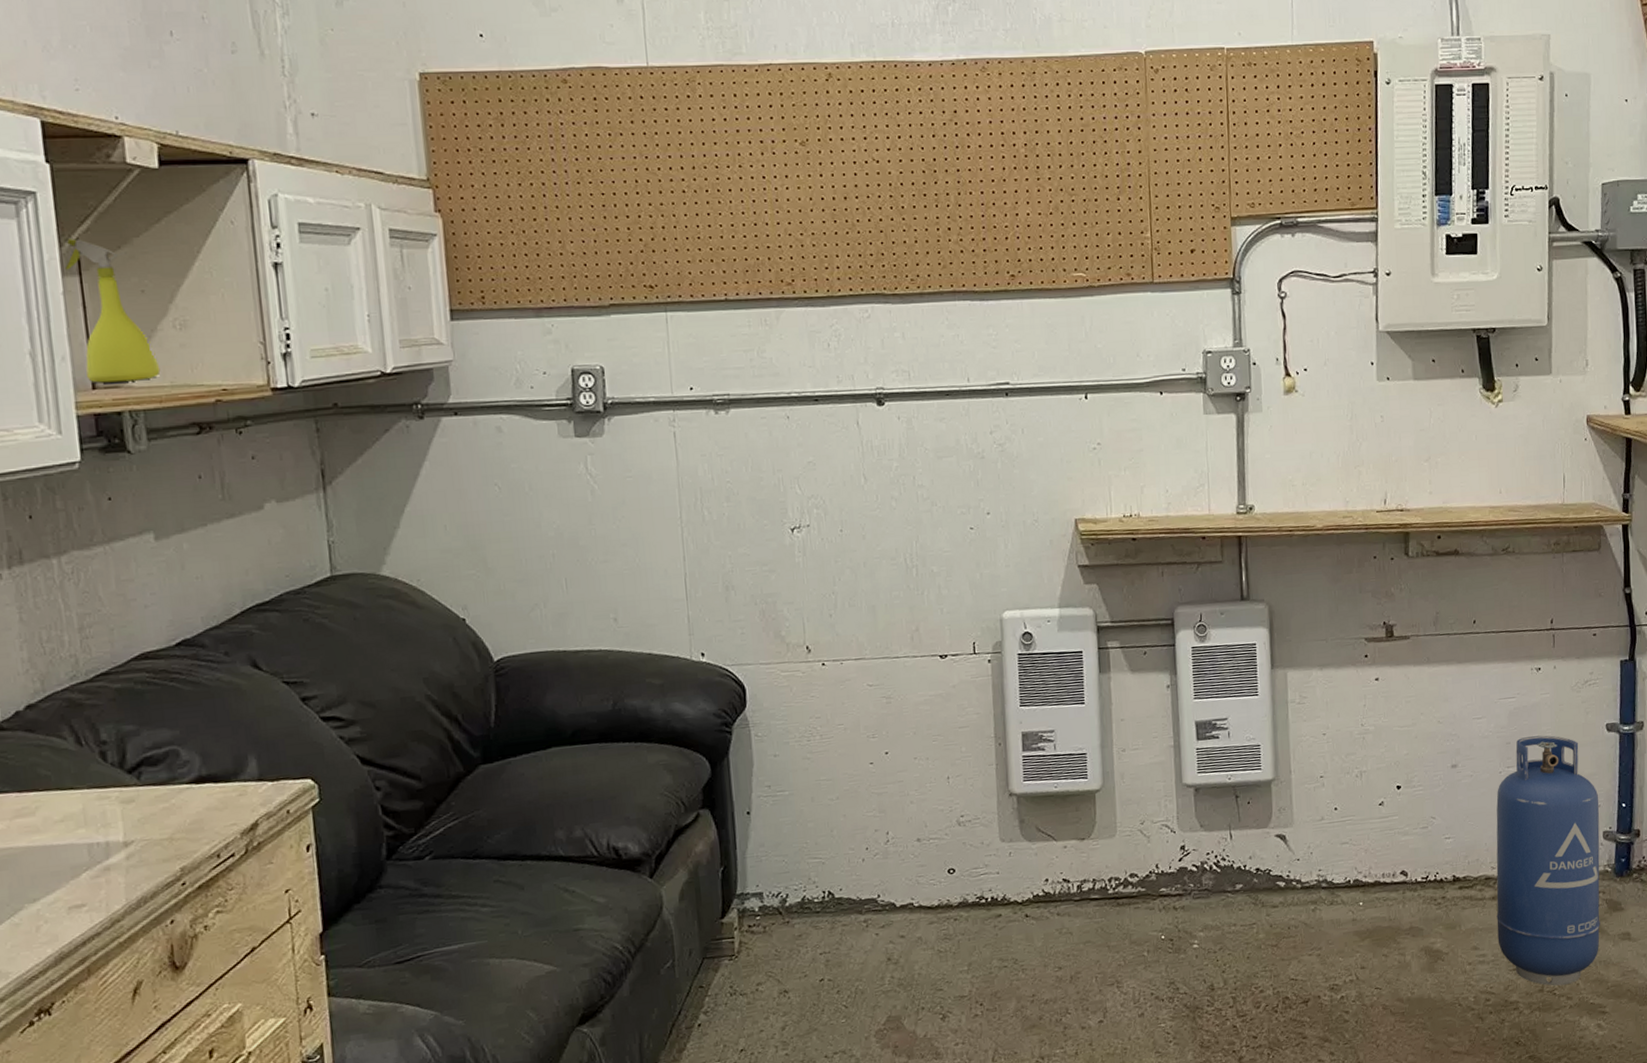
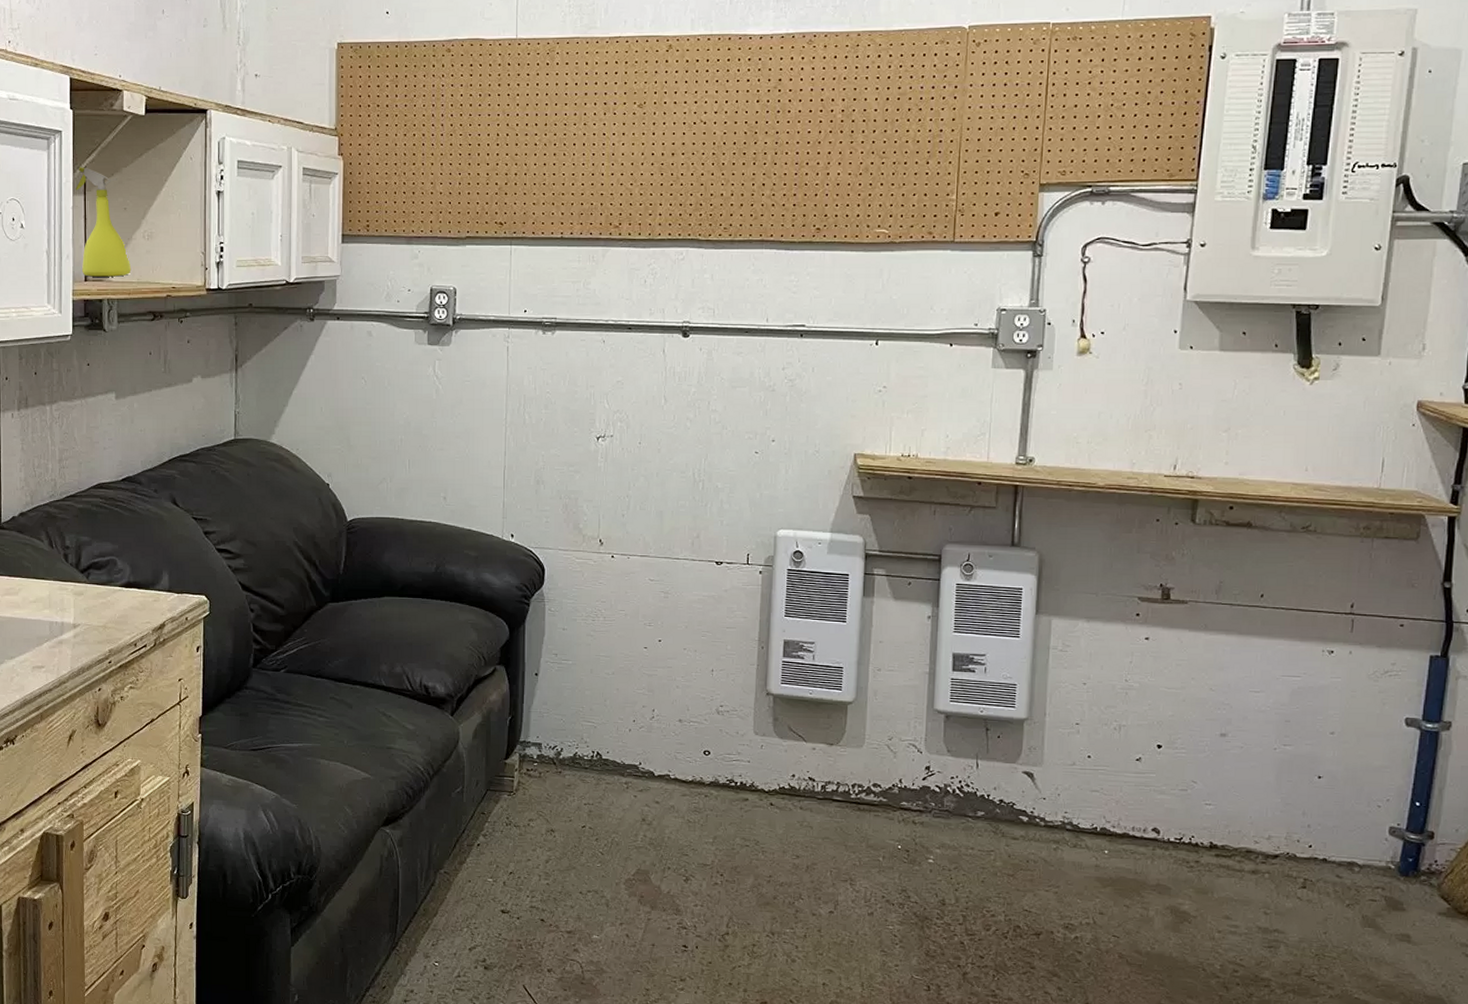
gas cylinder: present [1496,735,1600,986] -> none [1253,718,1388,973]

